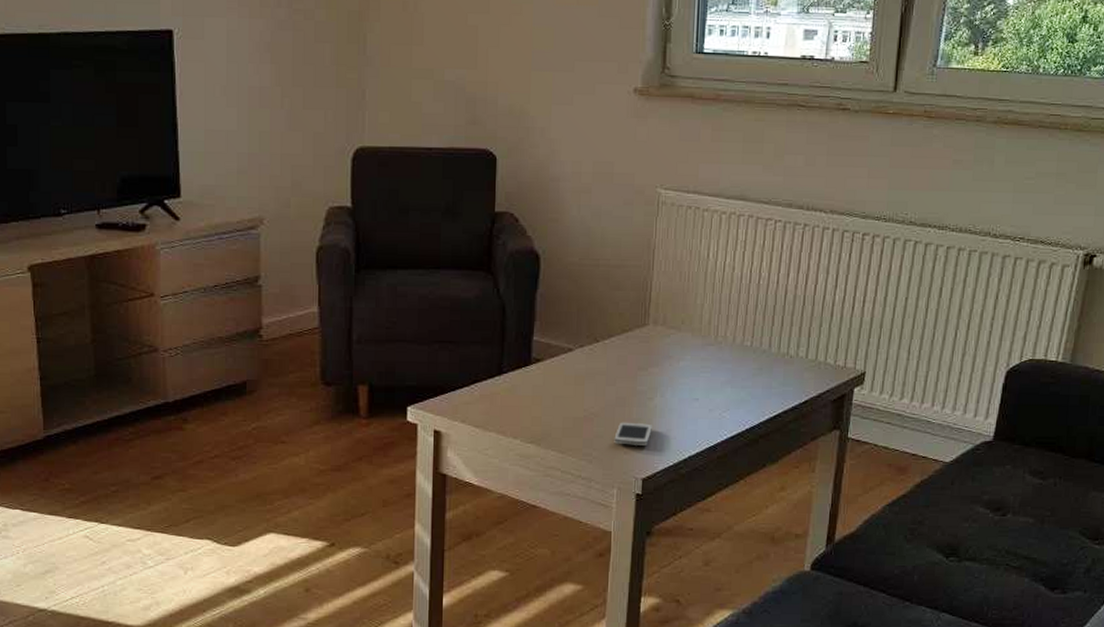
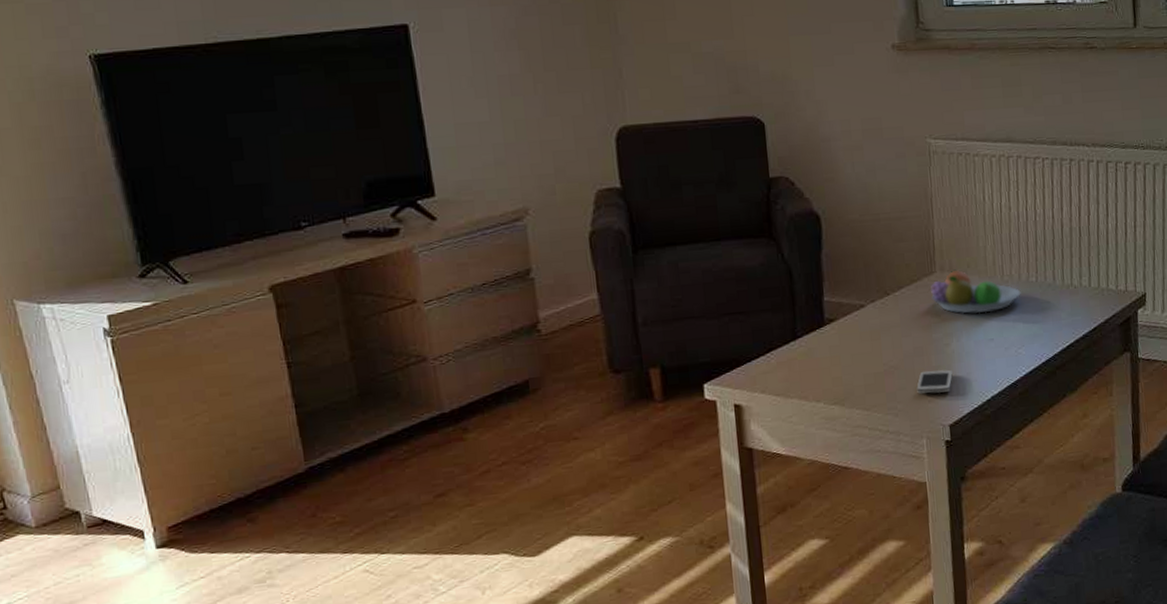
fruit bowl: none [641,324,734,372] -> present [930,269,1021,314]

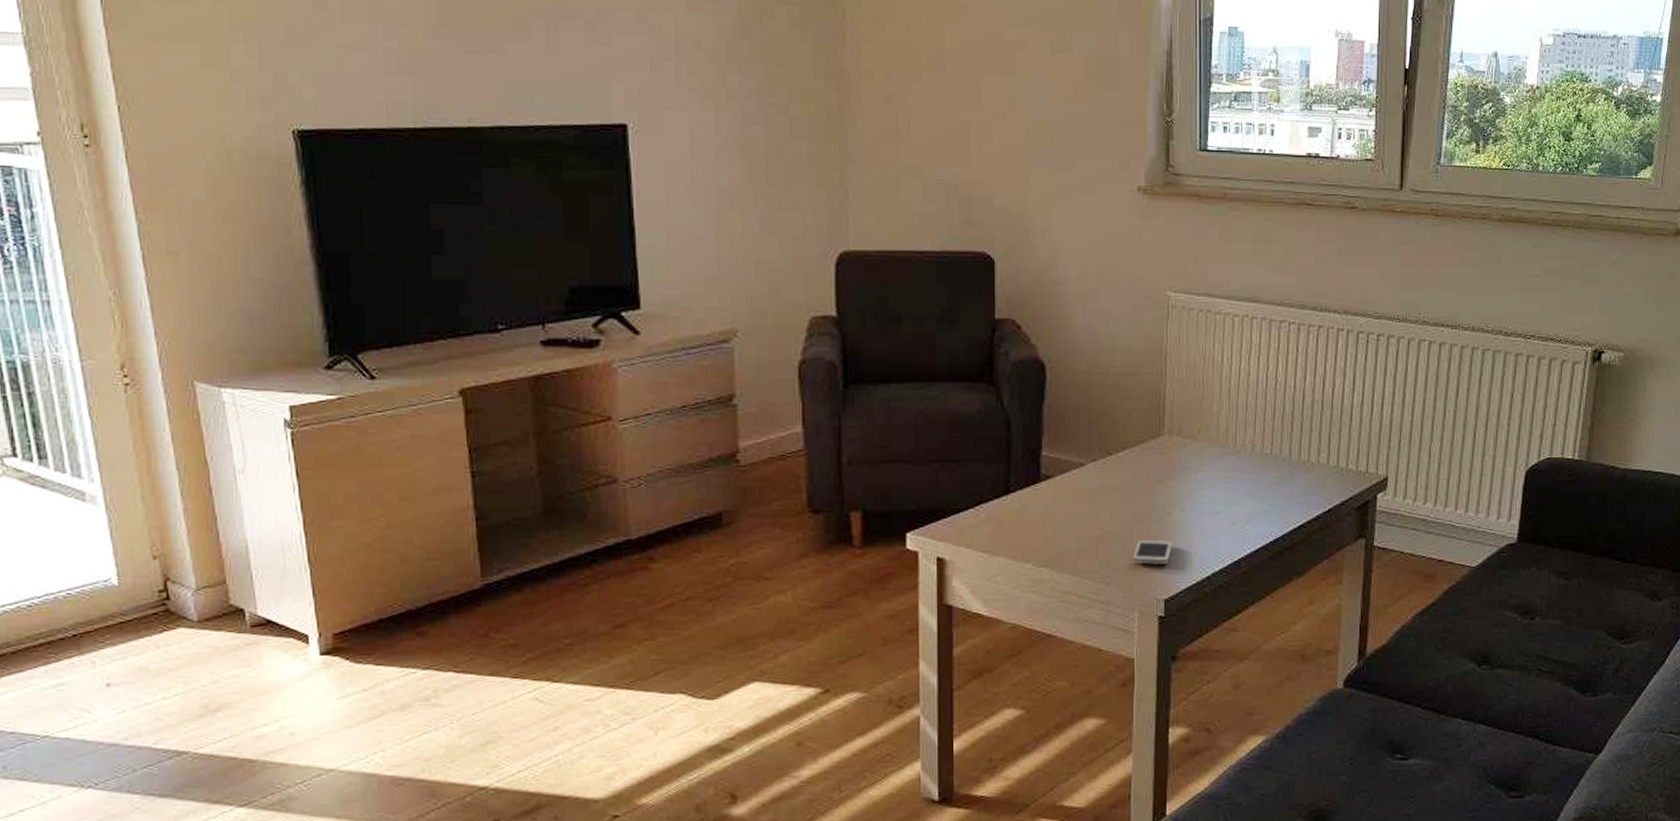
fruit bowl: present [930,269,1021,314] -> none [1157,434,1253,484]

